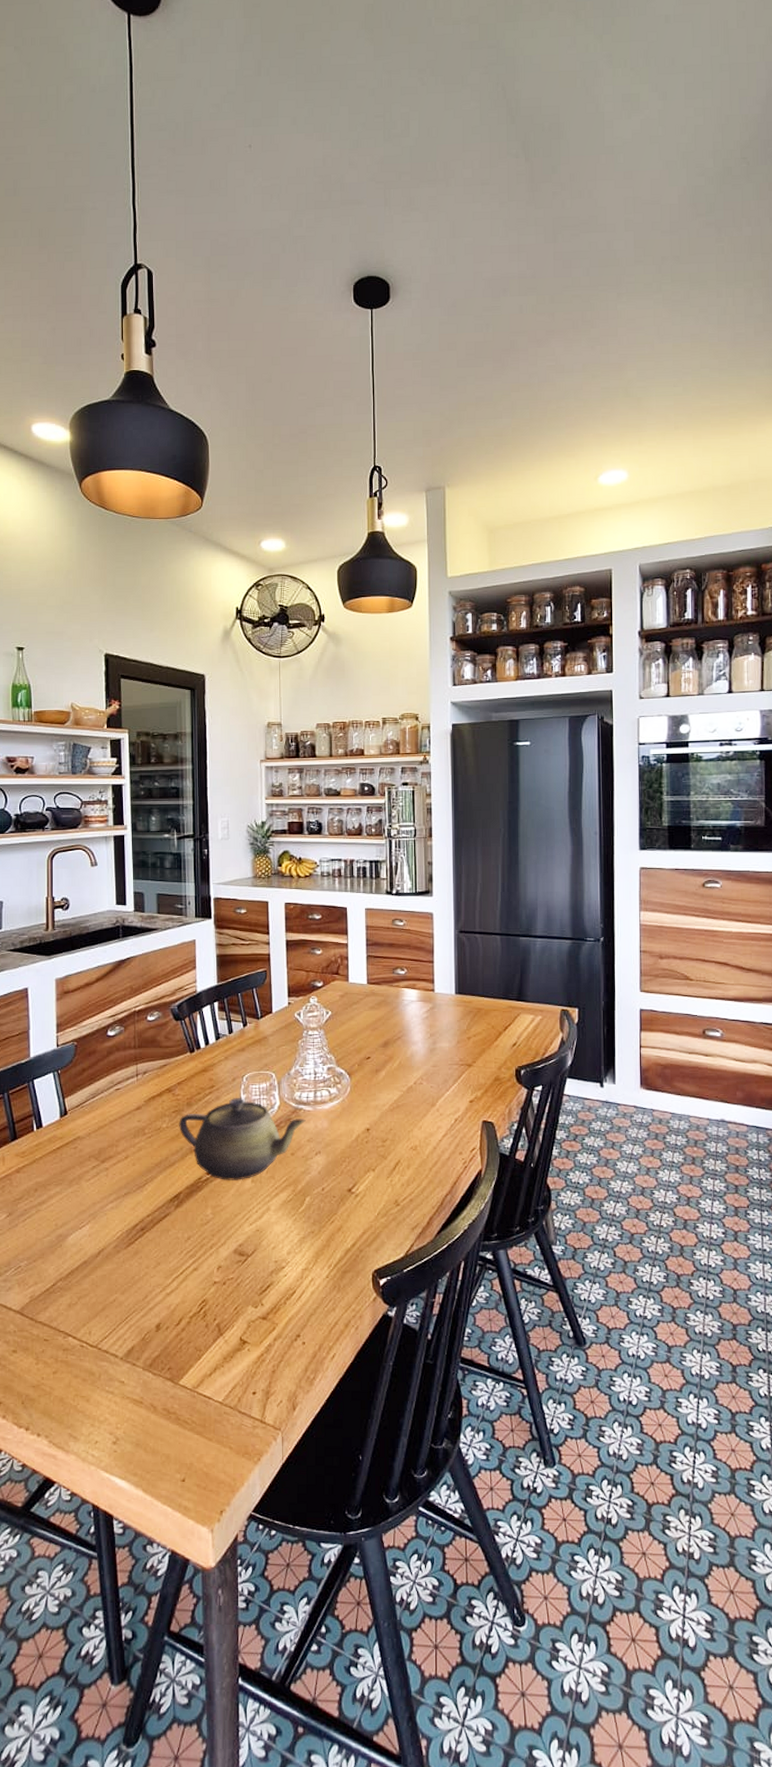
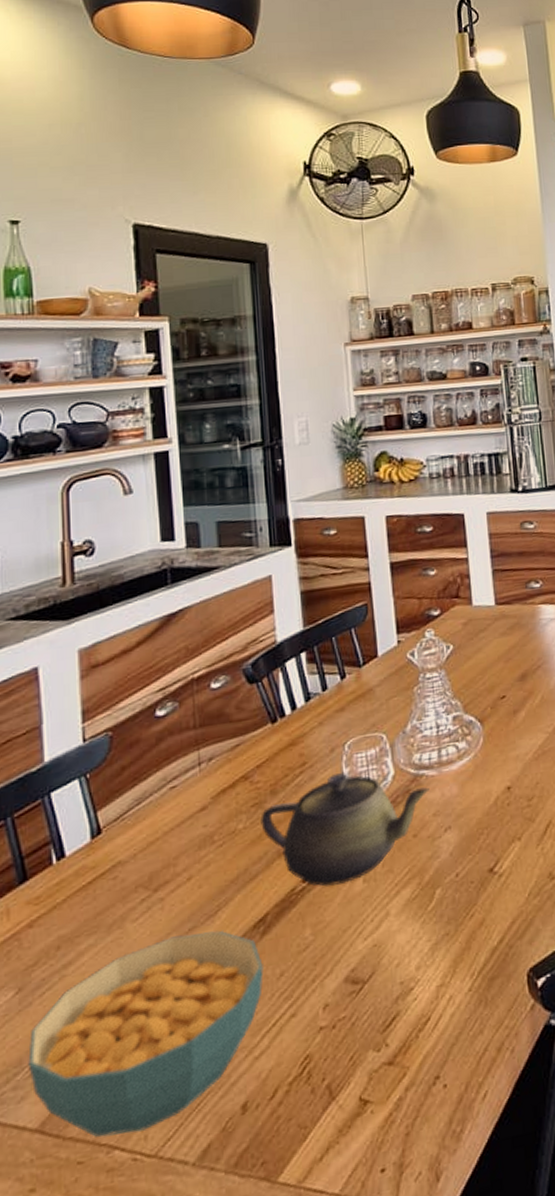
cereal bowl: none [14,1197,176,1328] -> present [28,929,264,1137]

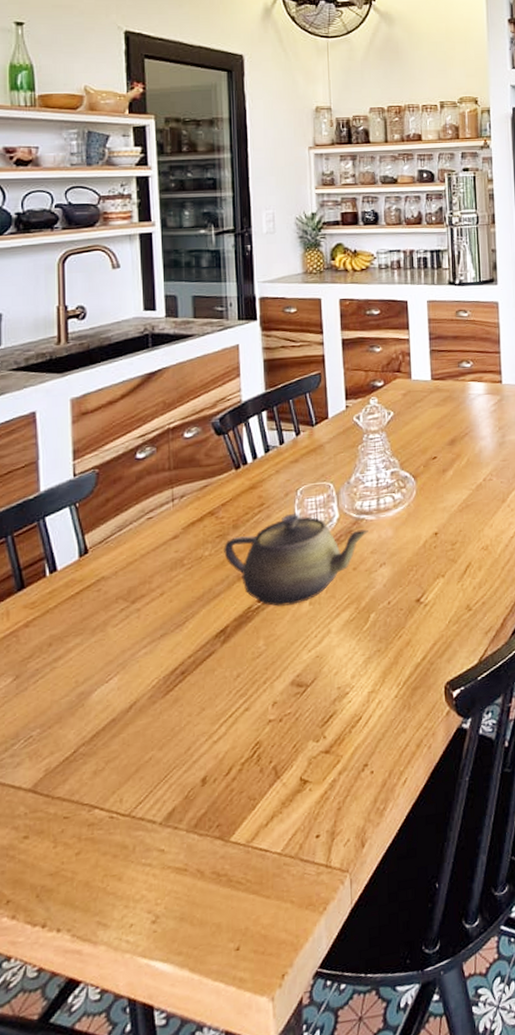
cereal bowl: present [28,929,264,1137] -> none [24,637,223,798]

